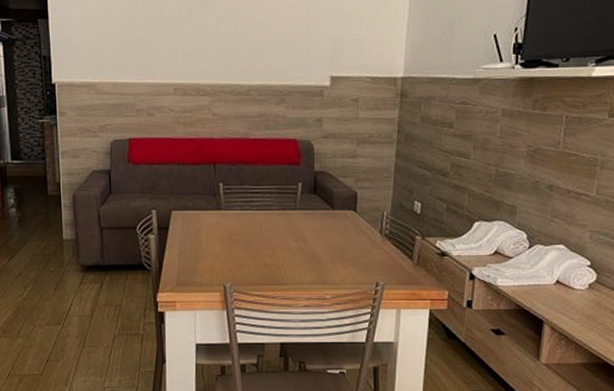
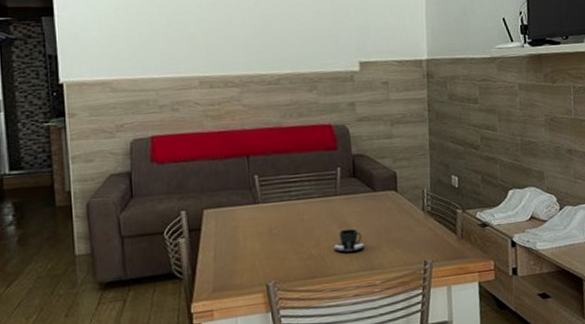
teacup: none [289,243,318,264] -> present [333,228,364,252]

